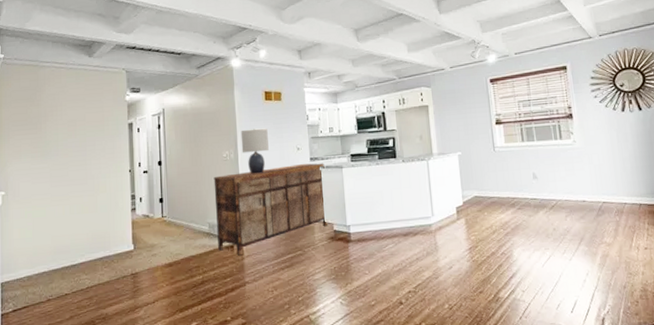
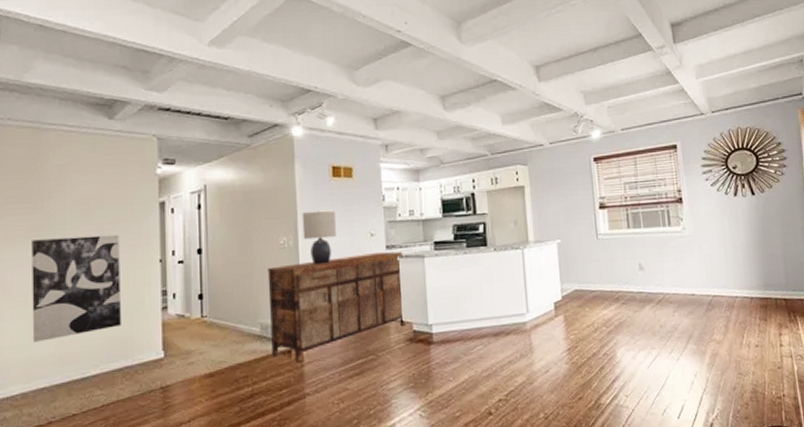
wall art: none [33,150,100,236] -> present [32,234,121,342]

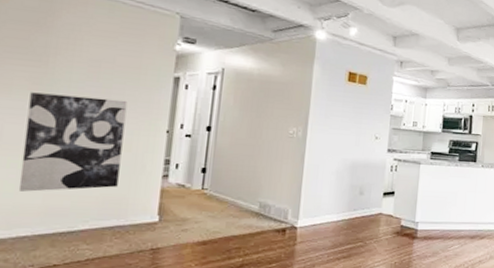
sideboard: present [267,251,406,362] -> none [267,153,402,241]
lamp: present [302,210,336,265] -> none [312,108,346,157]

